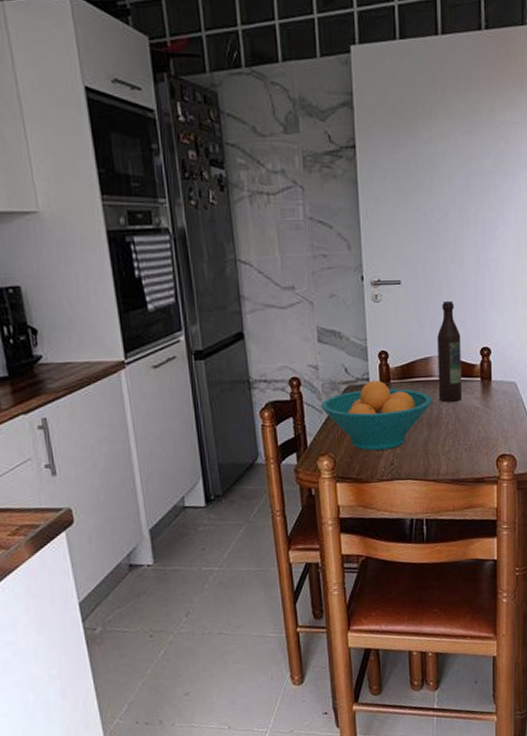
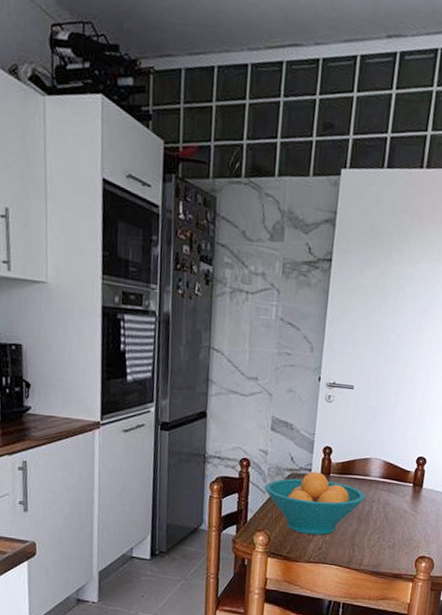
wine bottle: present [437,300,463,402] -> none [371,409,401,502]

